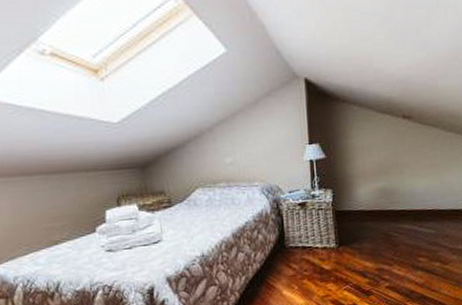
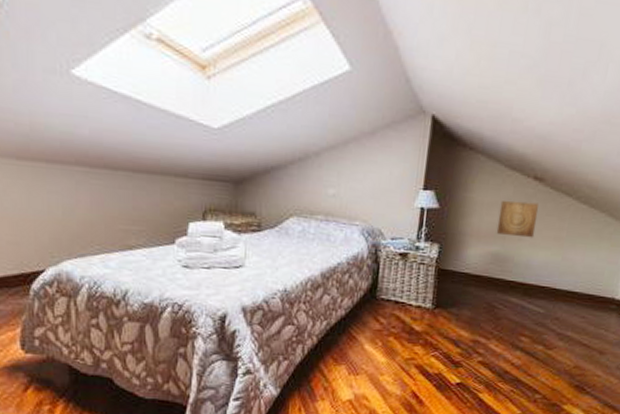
wall art: none [378,138,413,171] -> present [496,200,540,238]

